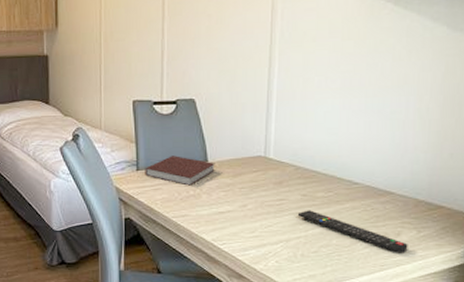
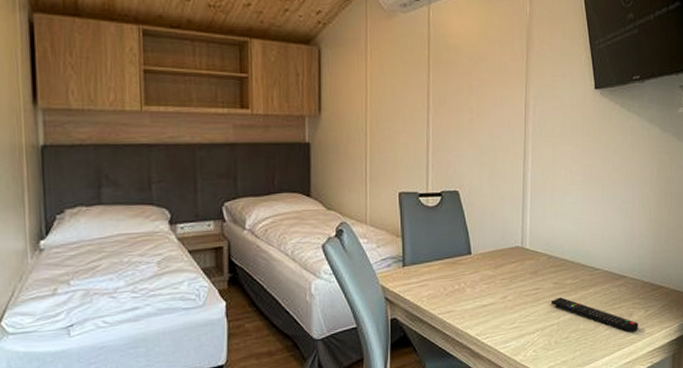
notebook: present [145,156,215,186] -> none [411,249,478,280]

